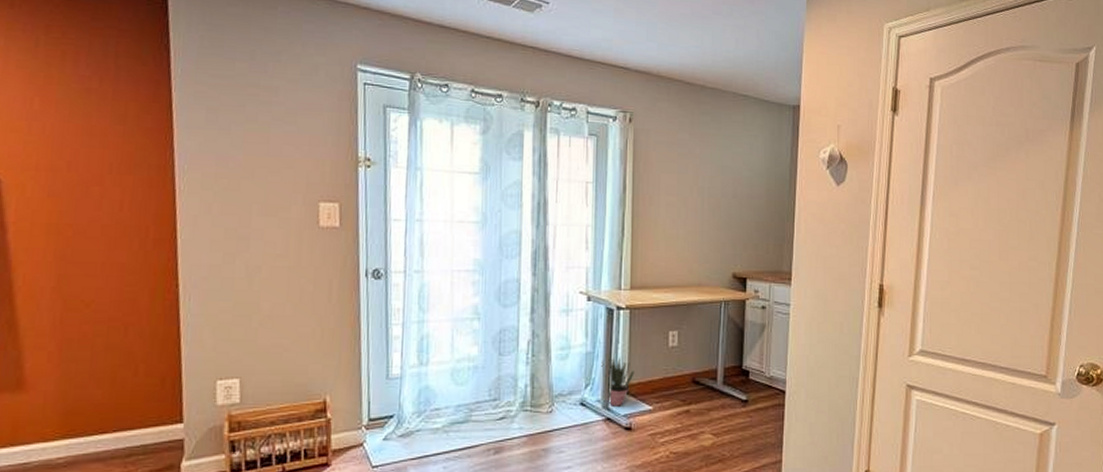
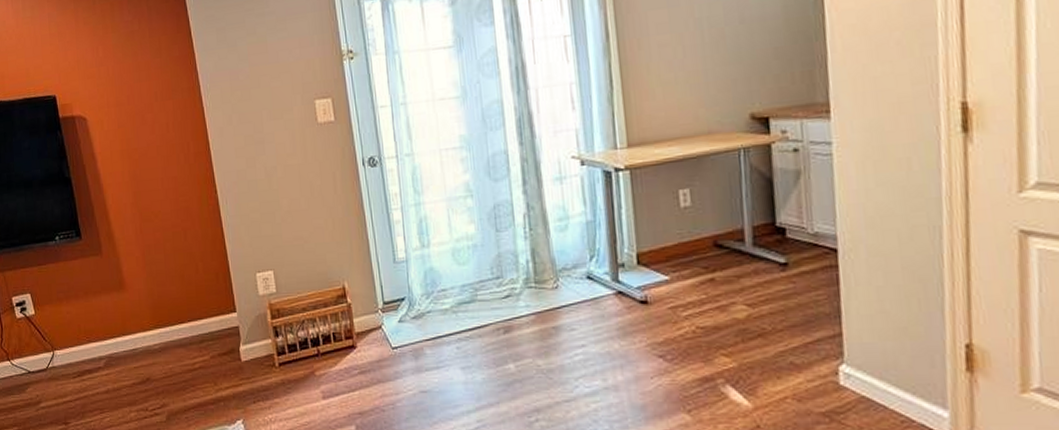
potted plant: present [601,358,634,406] -> none [604,225,644,278]

